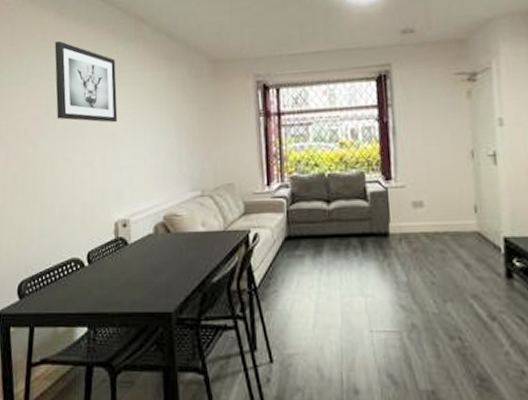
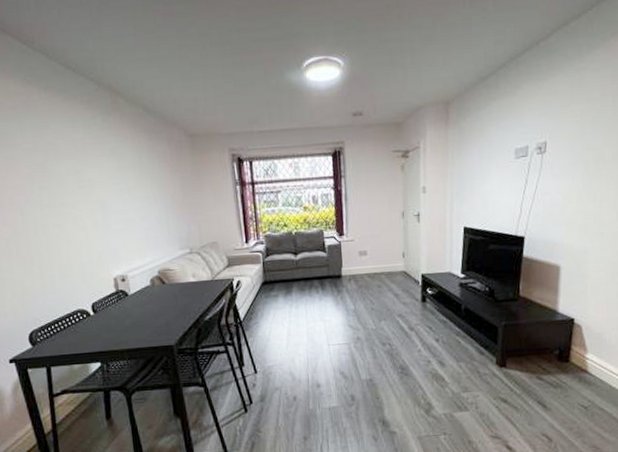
wall art: present [54,41,118,123] -> none [27,110,105,192]

